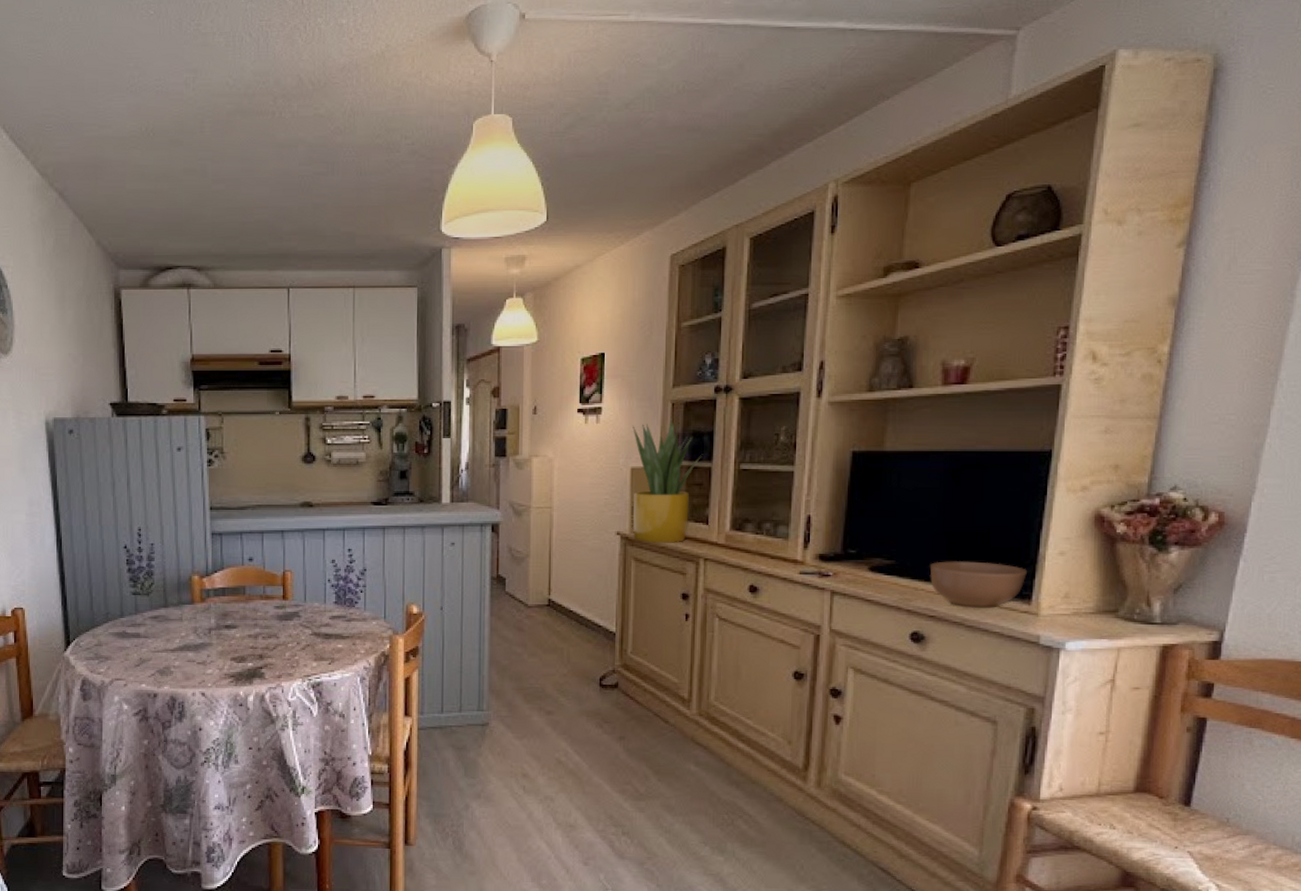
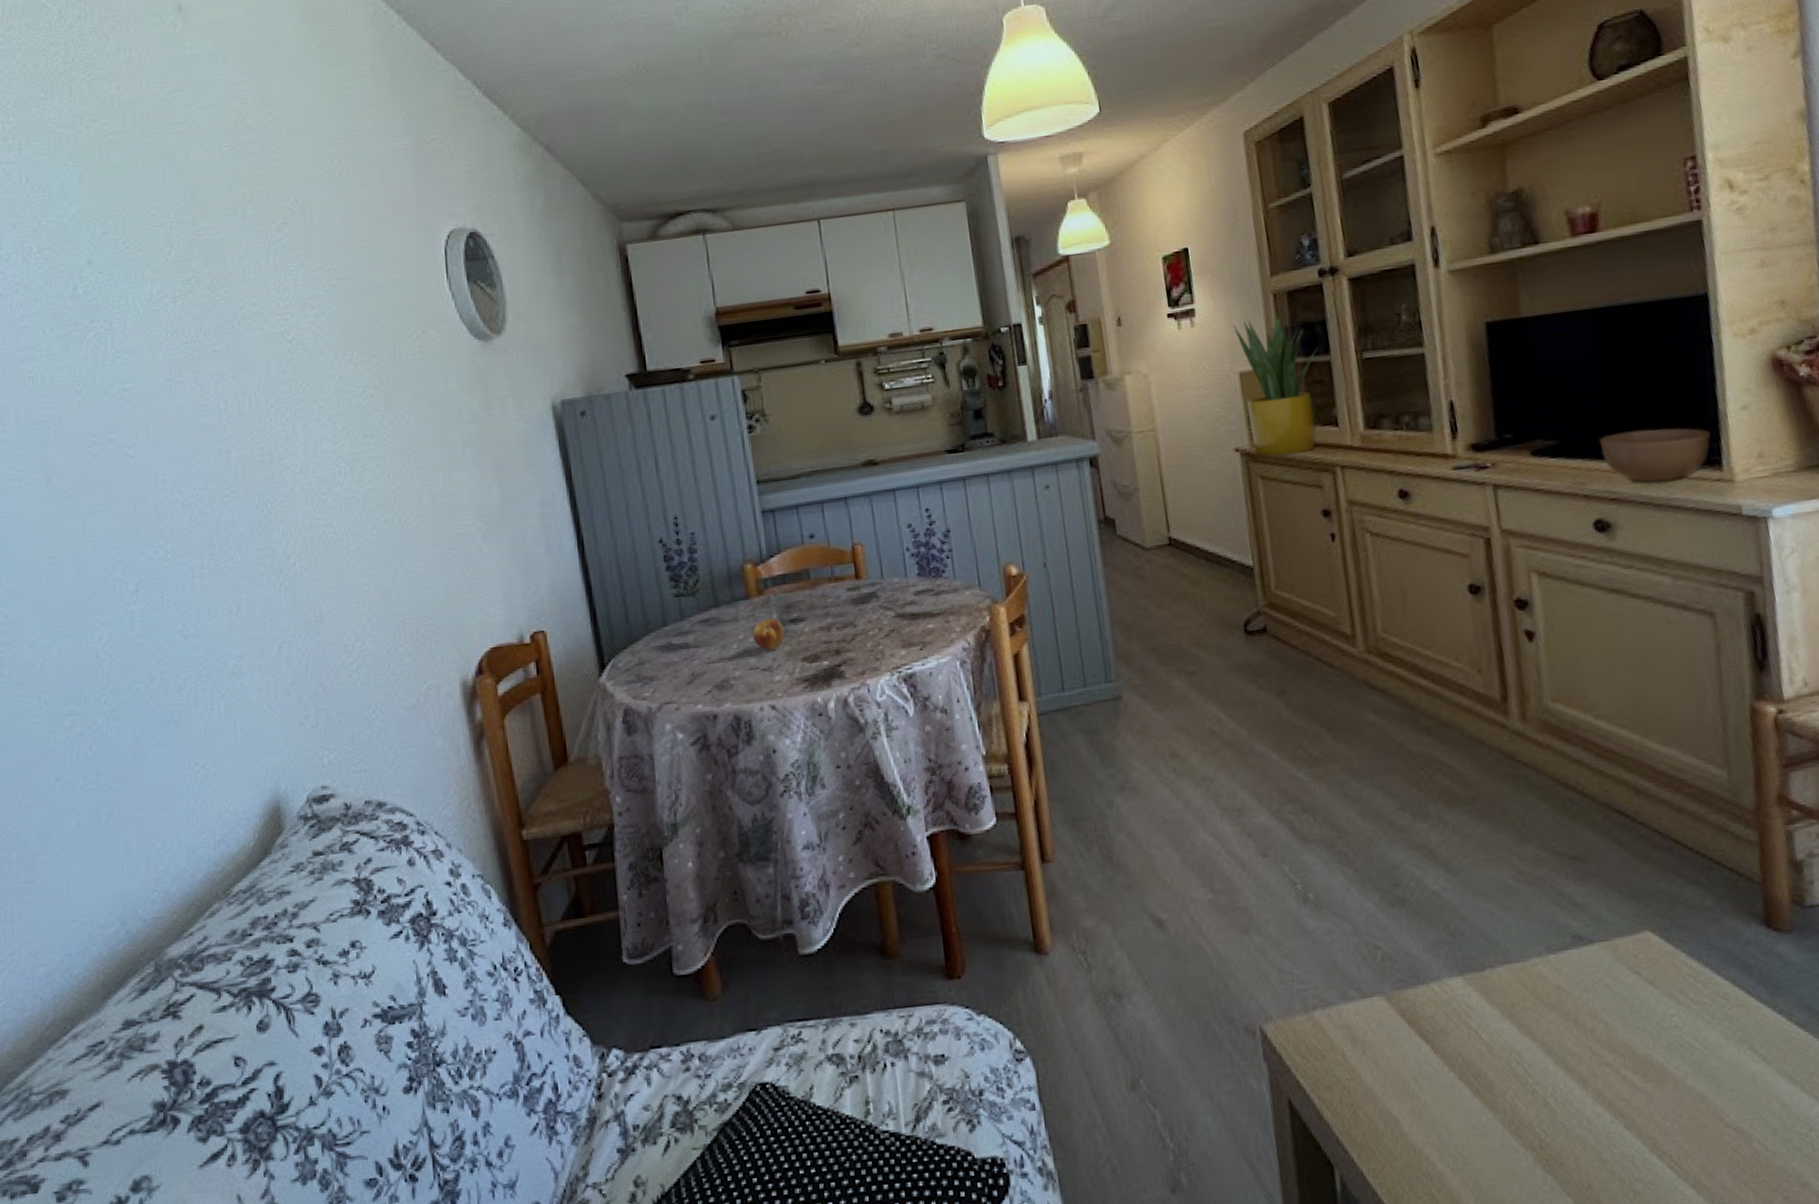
fruit: none [192,622,220,648] -> present [752,617,785,651]

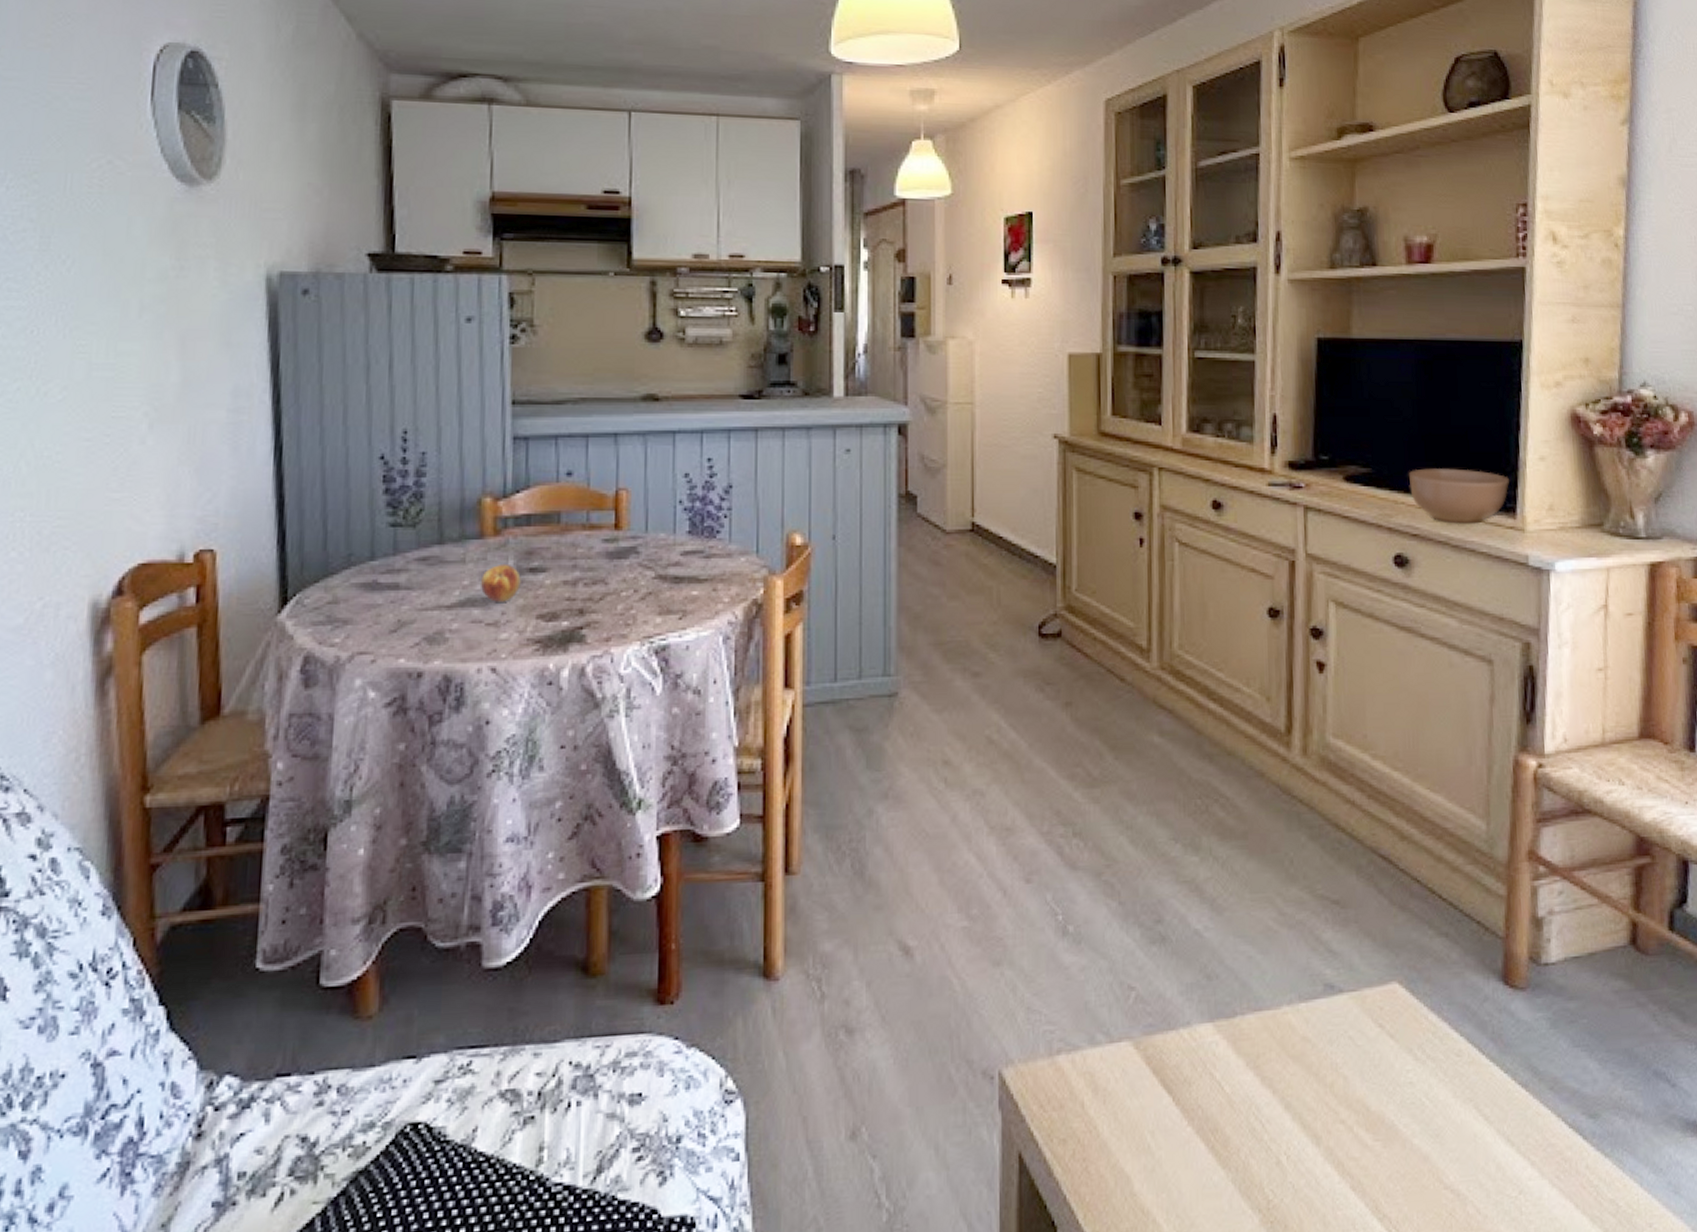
planter: present [1233,309,1319,457] -> none [1068,292,1152,449]

